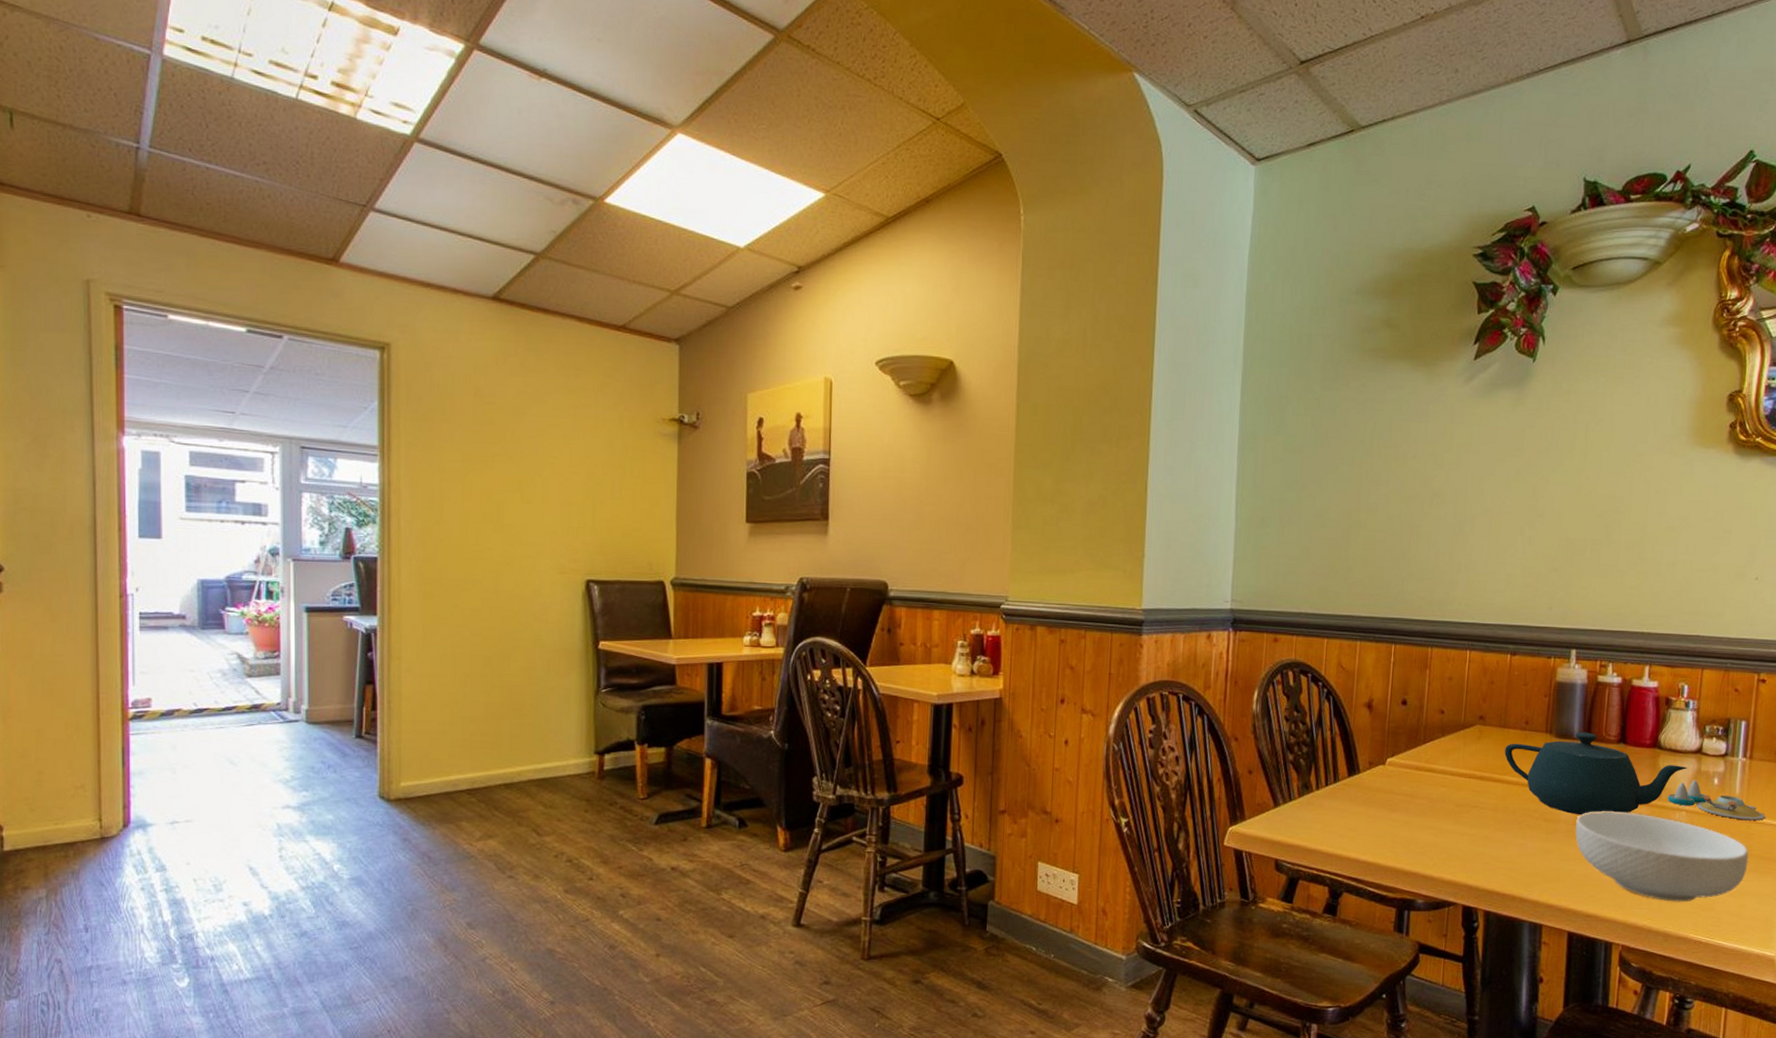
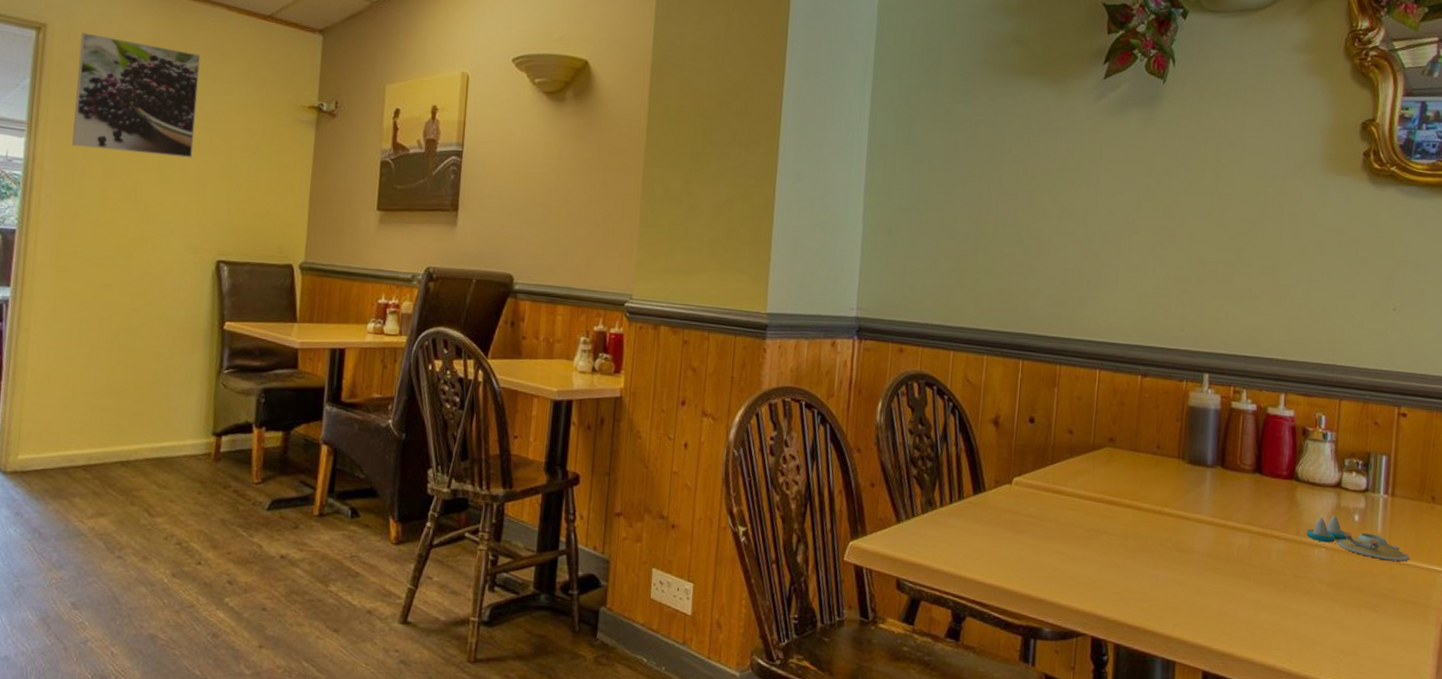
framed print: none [427,351,554,477] -> present [72,32,200,158]
teapot: present [1504,732,1687,815] -> none [1135,459,1326,548]
cereal bowl: present [1575,811,1749,902] -> none [1209,543,1393,645]

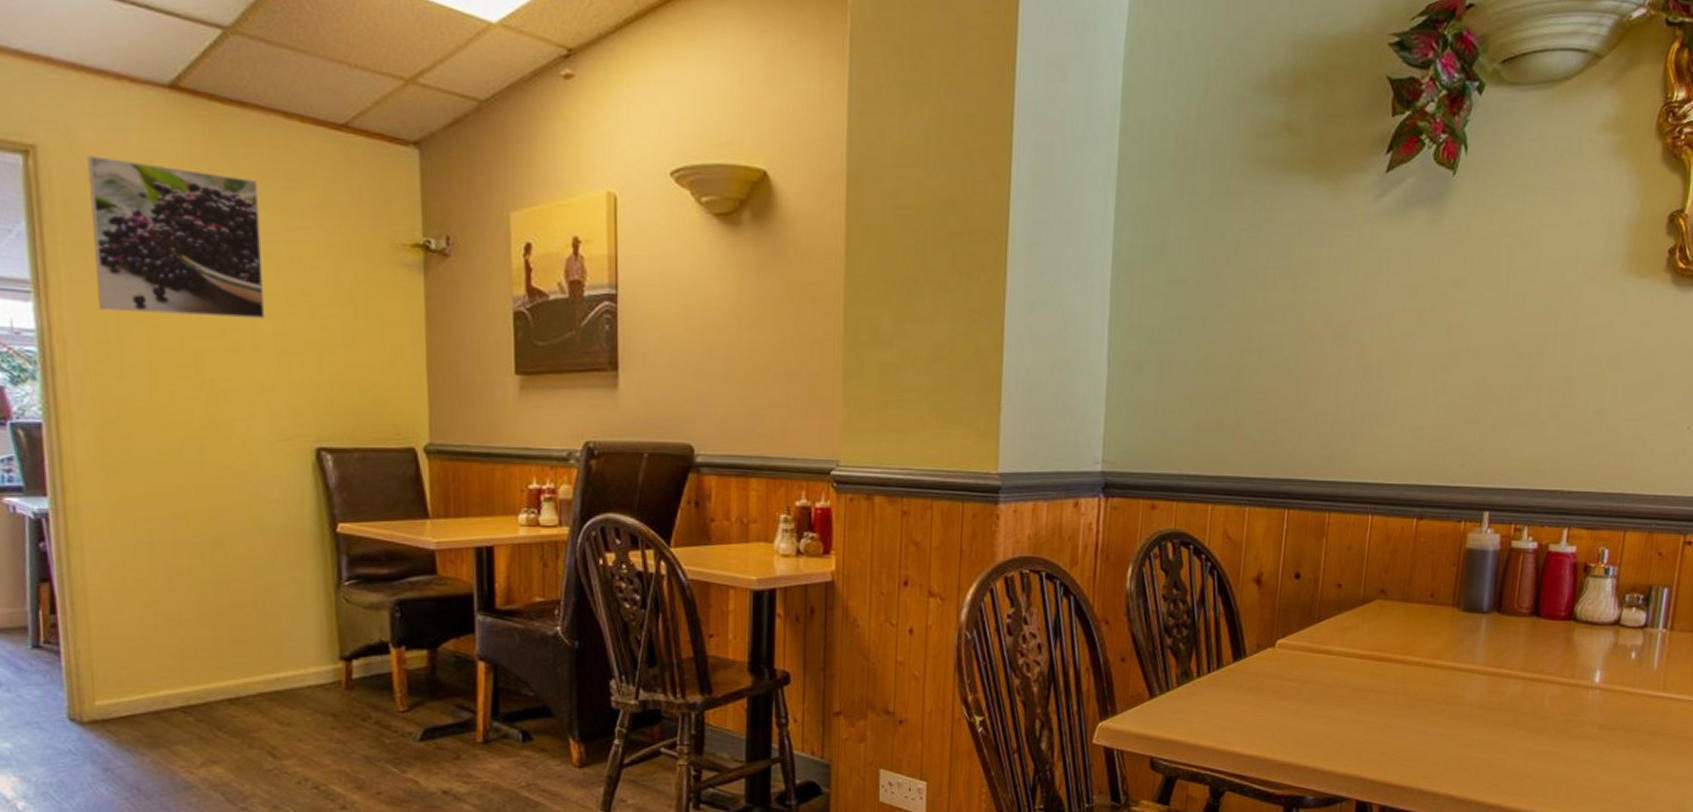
salt and pepper shaker set: present [1306,515,1410,562] -> none [1581,654,1684,697]

